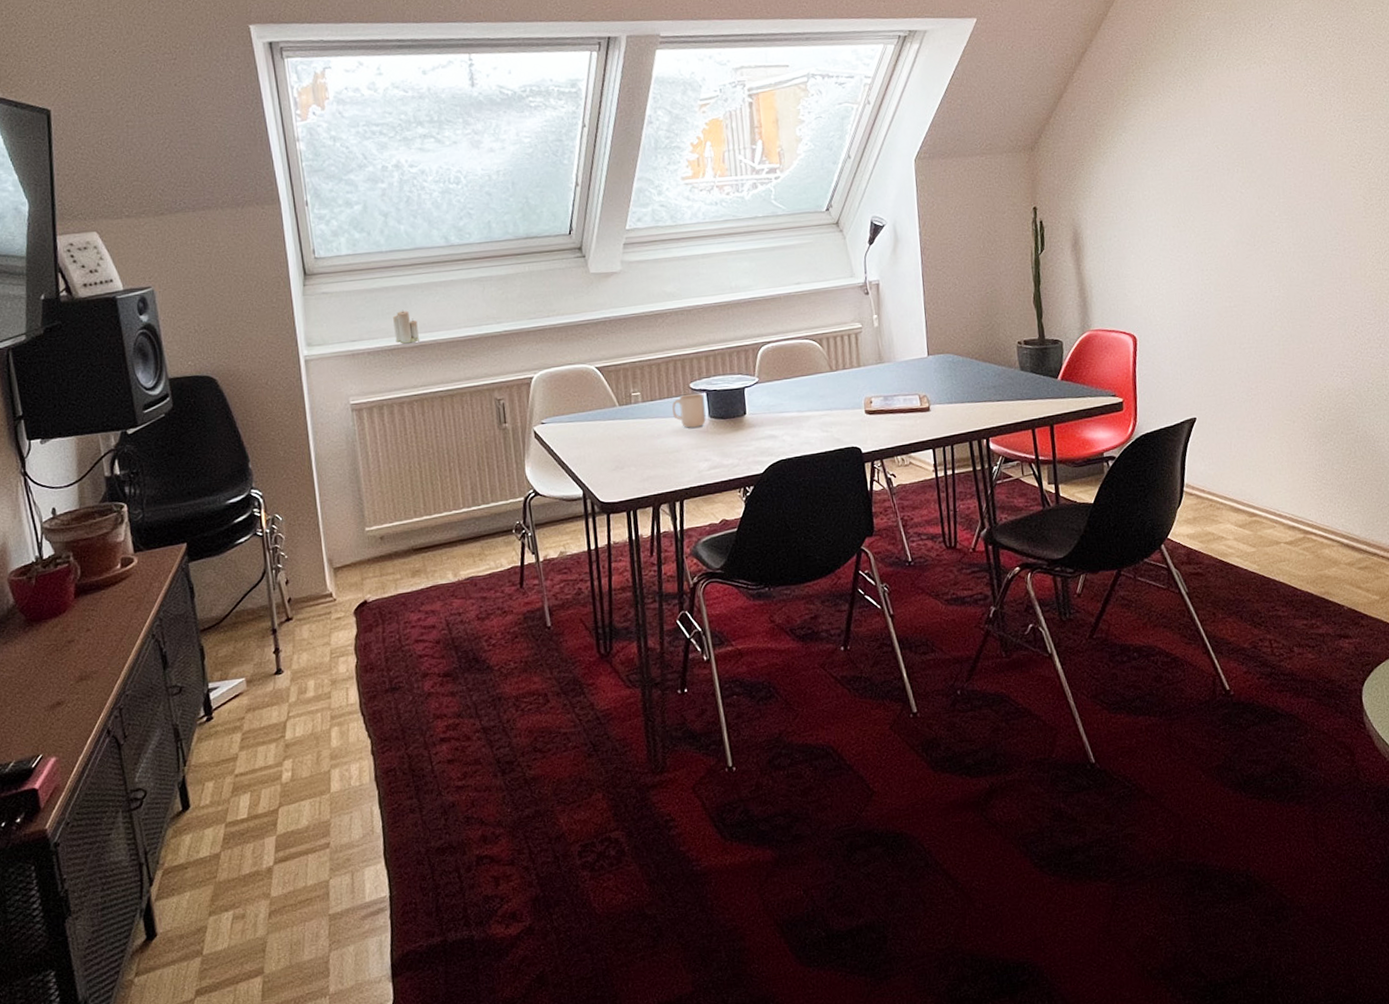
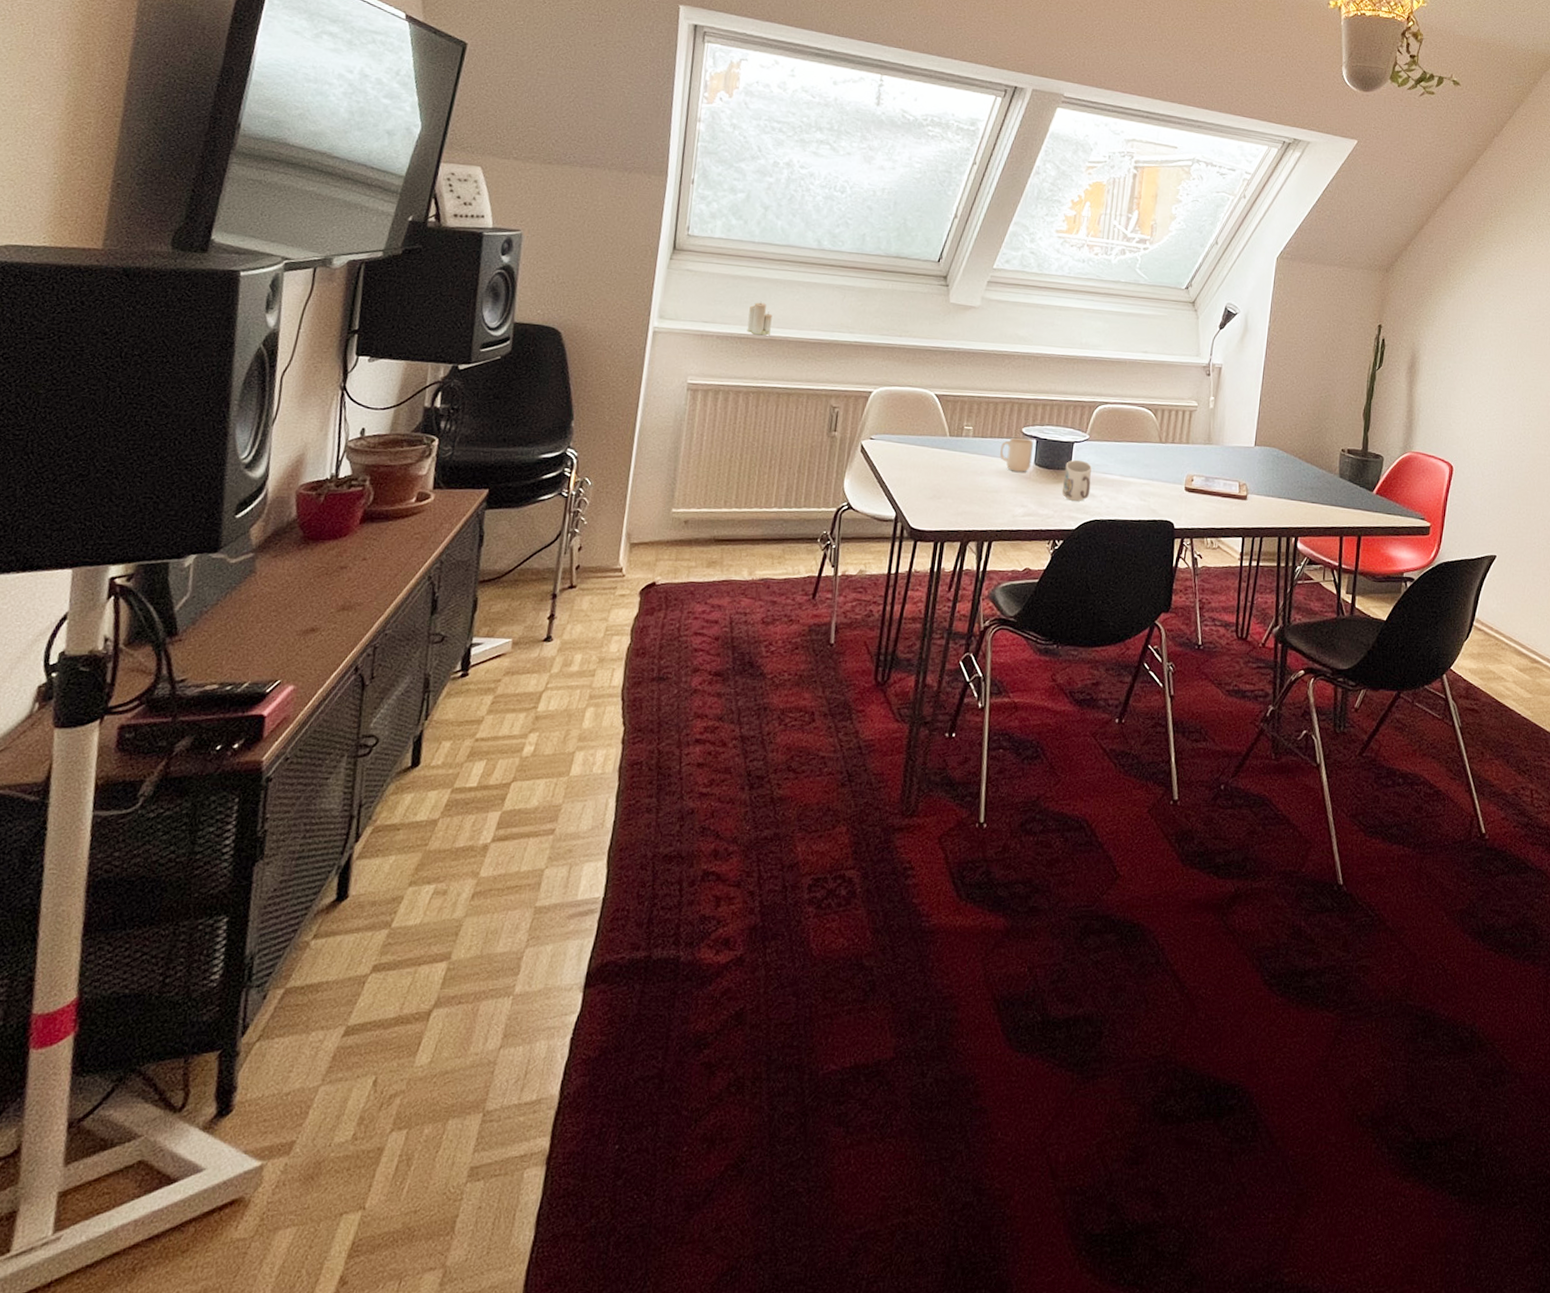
mug: none [740,404,771,446] -> present [1061,459,1092,501]

